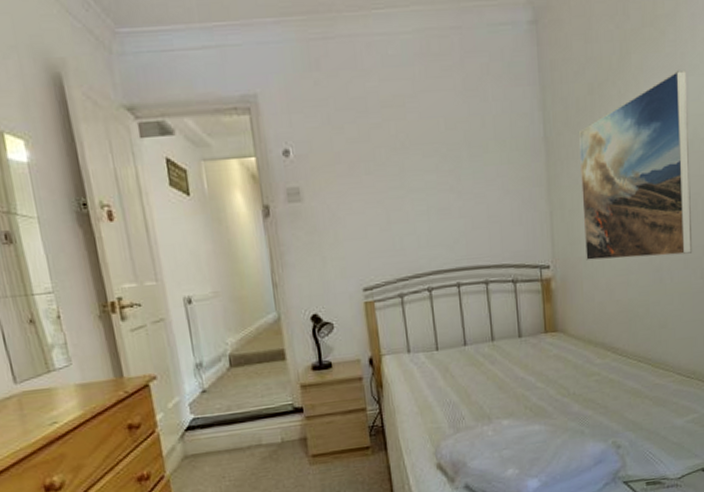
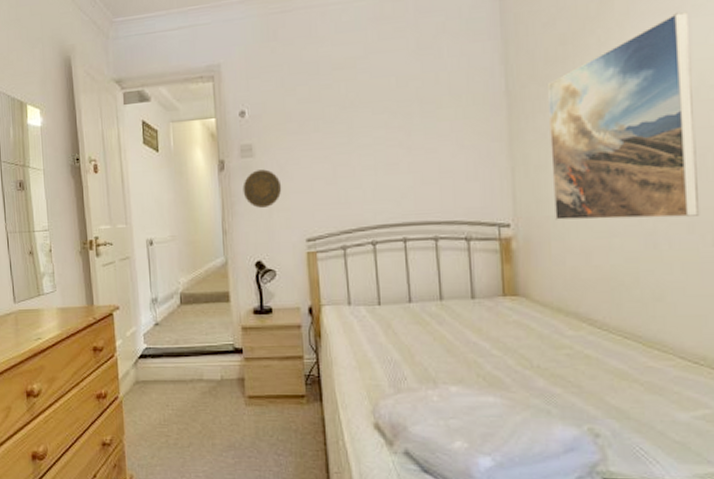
decorative plate: none [292,215,335,257] -> present [243,169,282,208]

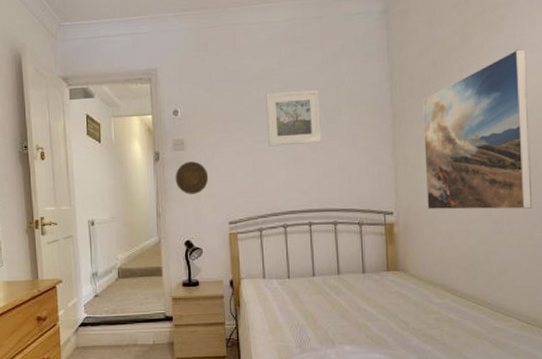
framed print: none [348,78,418,149] -> present [266,89,321,147]

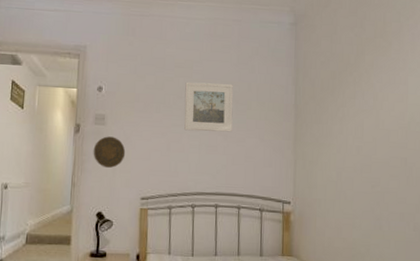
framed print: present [422,48,533,210] -> none [320,71,408,209]

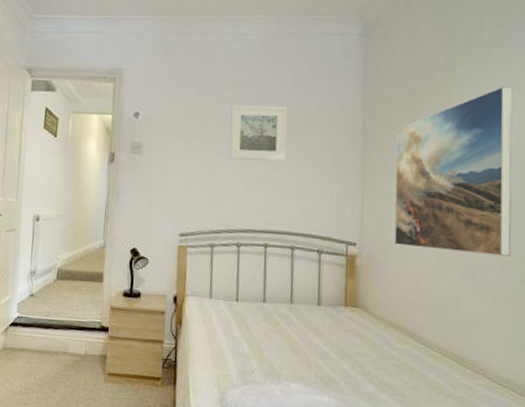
decorative plate: present [93,136,126,168] -> none [128,166,164,200]
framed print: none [320,71,408,209] -> present [394,85,513,257]

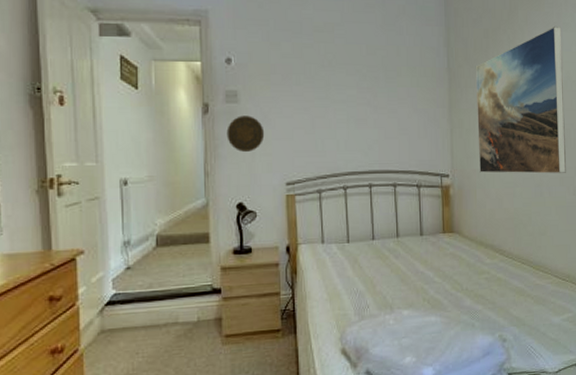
decorative plate: none [128,166,164,200] -> present [226,116,265,152]
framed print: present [229,105,288,162] -> none [327,48,382,104]

